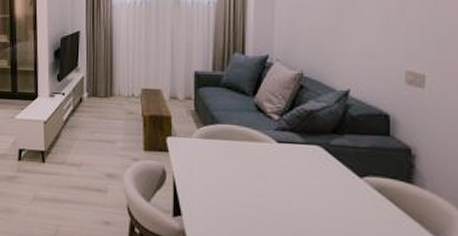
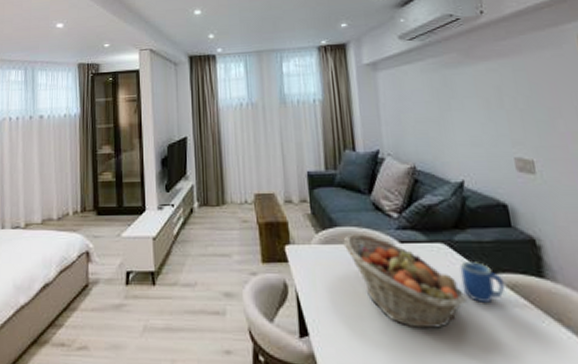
fruit basket: none [222,131,333,219] -> present [343,233,467,329]
mug: none [332,162,373,201] -> present [459,260,505,302]

